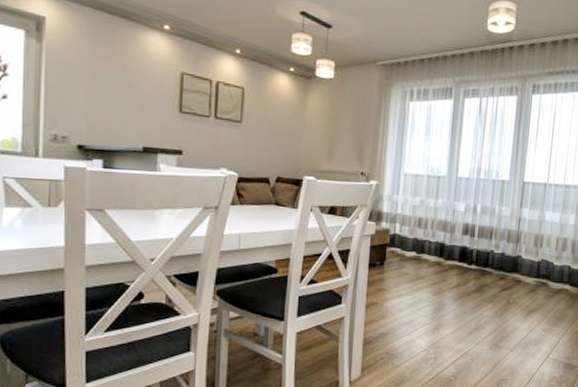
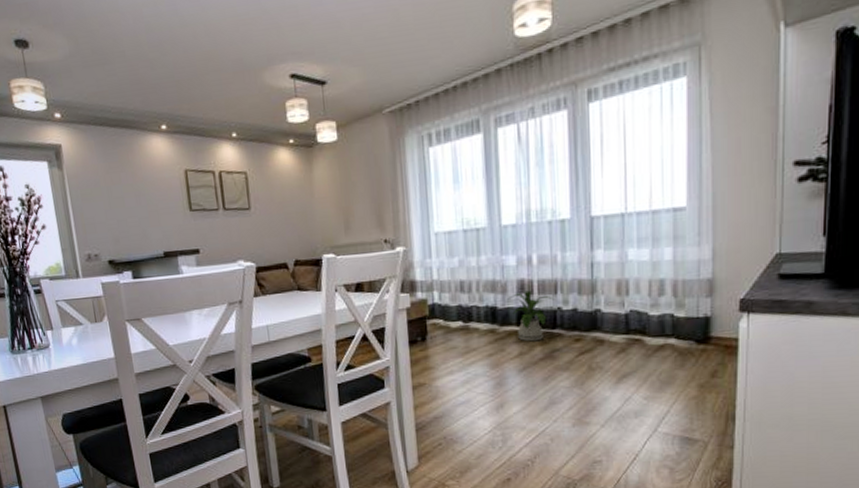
house plant: none [455,233,489,276] -> present [508,290,554,342]

